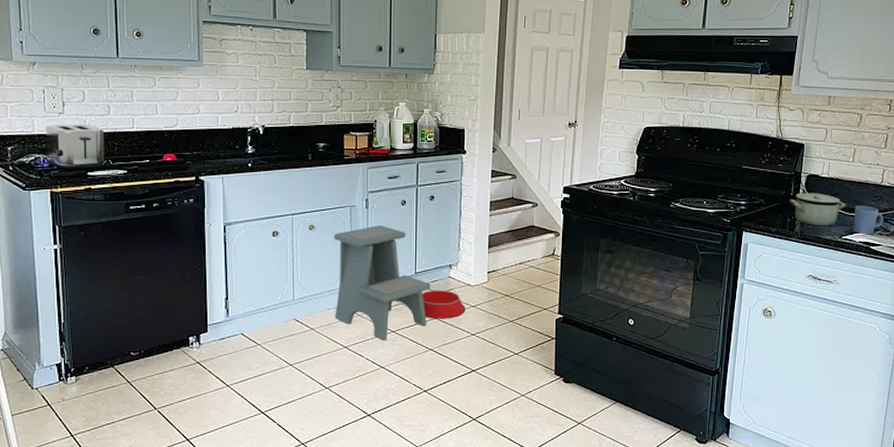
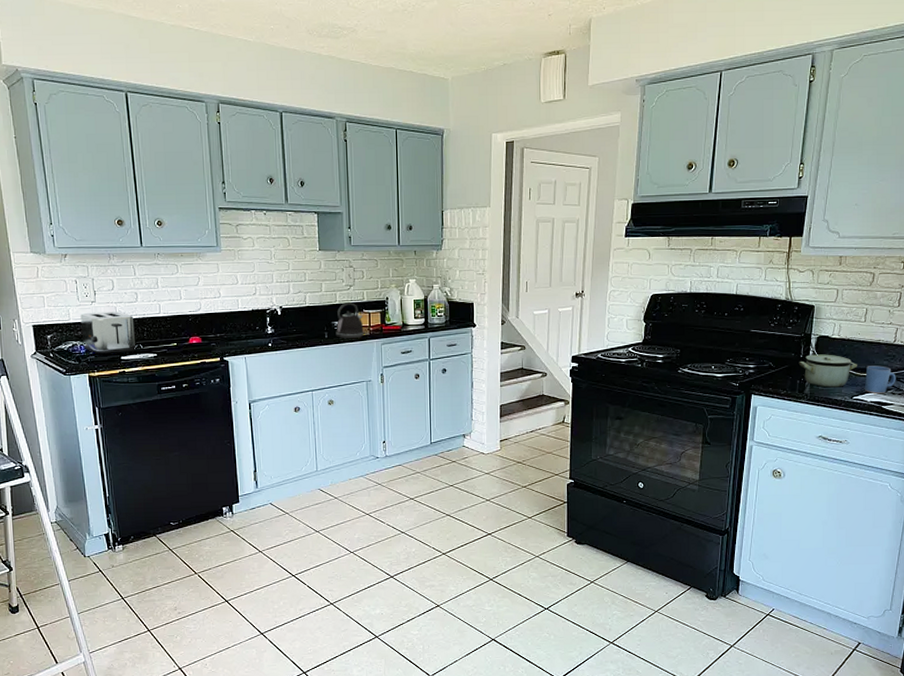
kettle: none [320,124,350,162] -> present [336,302,364,339]
step stool: present [334,226,431,340] -> none [352,399,446,507]
pet bowl: present [422,290,466,319] -> none [438,458,480,486]

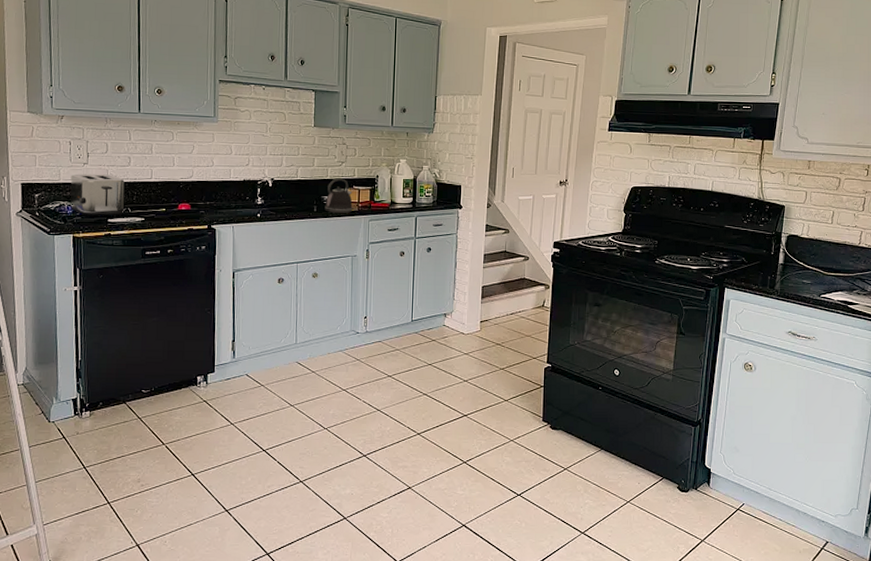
saucepan: present [798,354,857,388] -> none [769,252,825,285]
mug: present [864,365,896,394] -> none [831,266,861,294]

